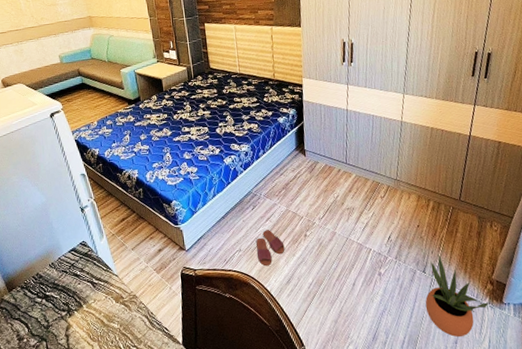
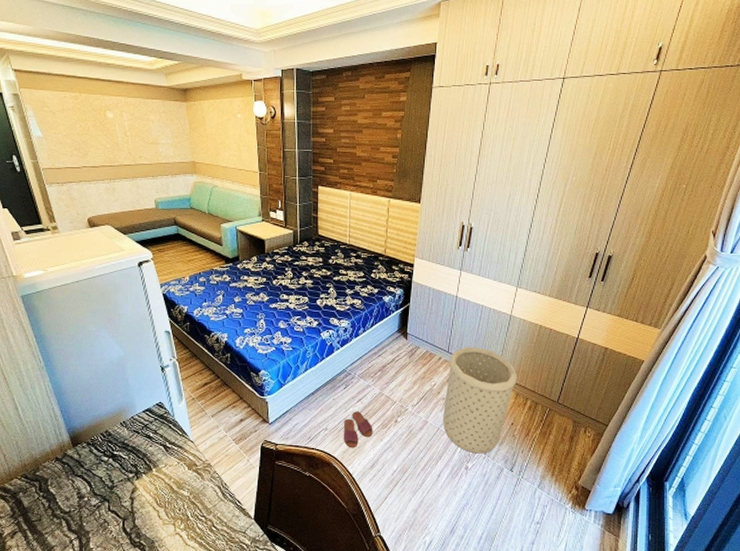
laundry basket: none [348,155,417,259] -> present [443,347,517,454]
potted plant: present [425,255,489,337] -> none [508,456,571,538]

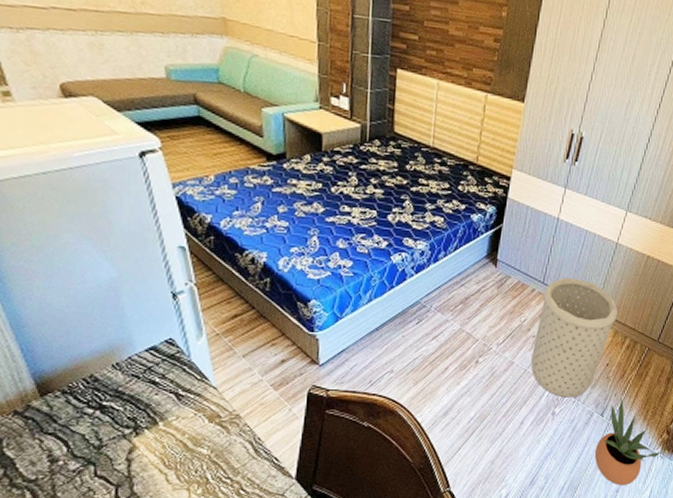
slippers: present [344,411,373,448] -> none [413,350,449,394]
potted plant: none [508,456,571,538] -> present [594,399,660,485]

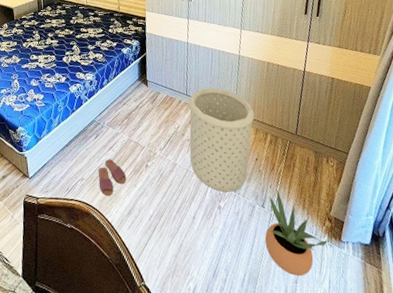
slippers: none [413,350,449,394] -> present [98,159,127,197]

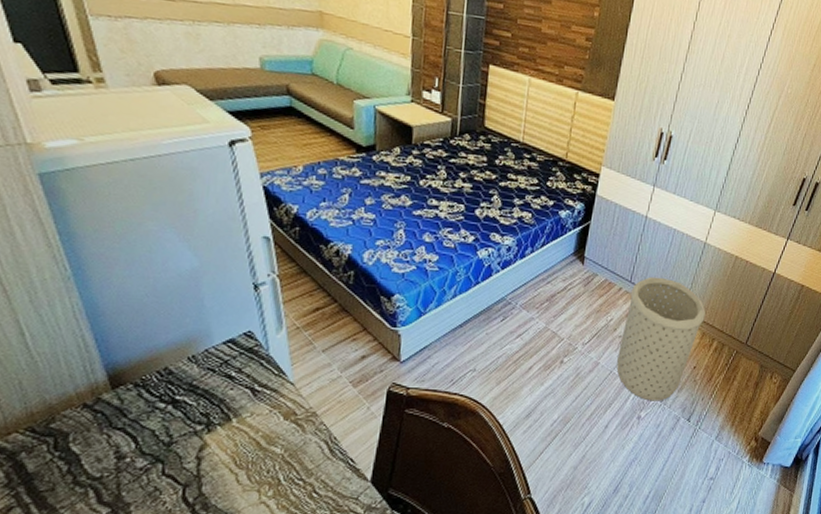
slippers: present [98,159,127,197] -> none [496,349,533,394]
potted plant: present [264,190,328,276] -> none [680,404,748,495]

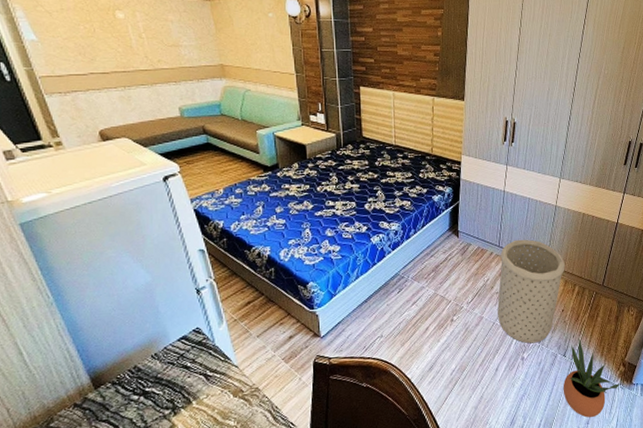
potted plant: none [680,404,748,495] -> present [563,339,620,418]

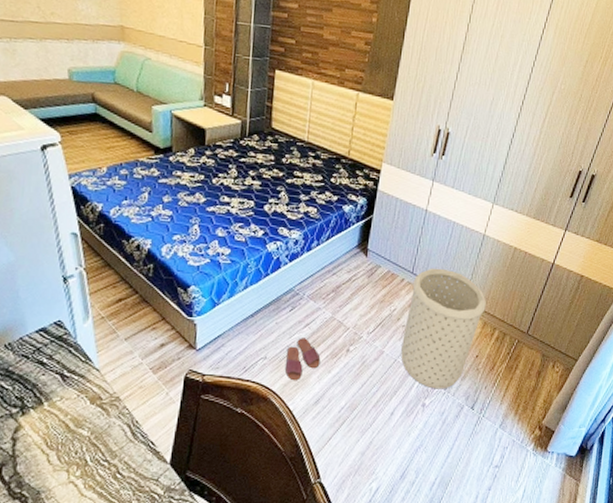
slippers: none [400,314,430,353] -> present [285,338,321,381]
potted plant: present [563,339,620,418] -> none [465,392,533,483]

